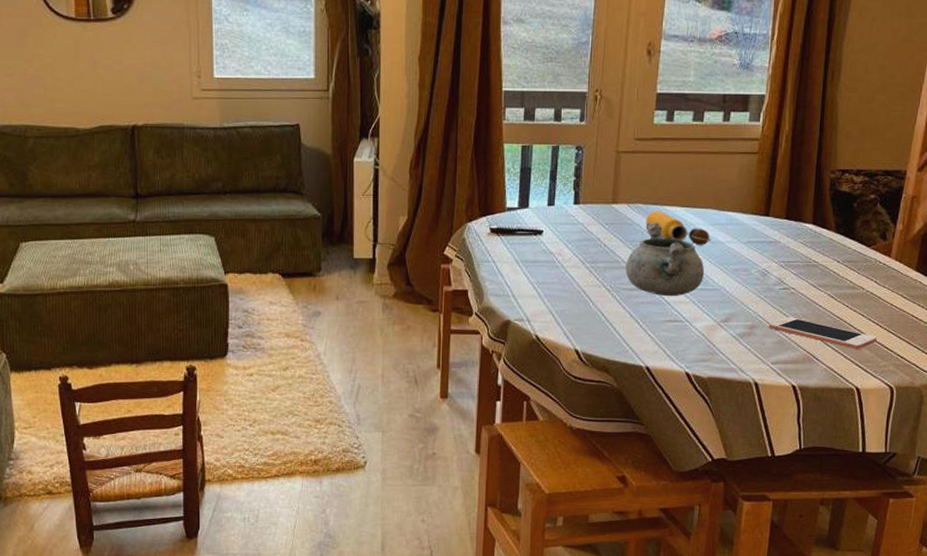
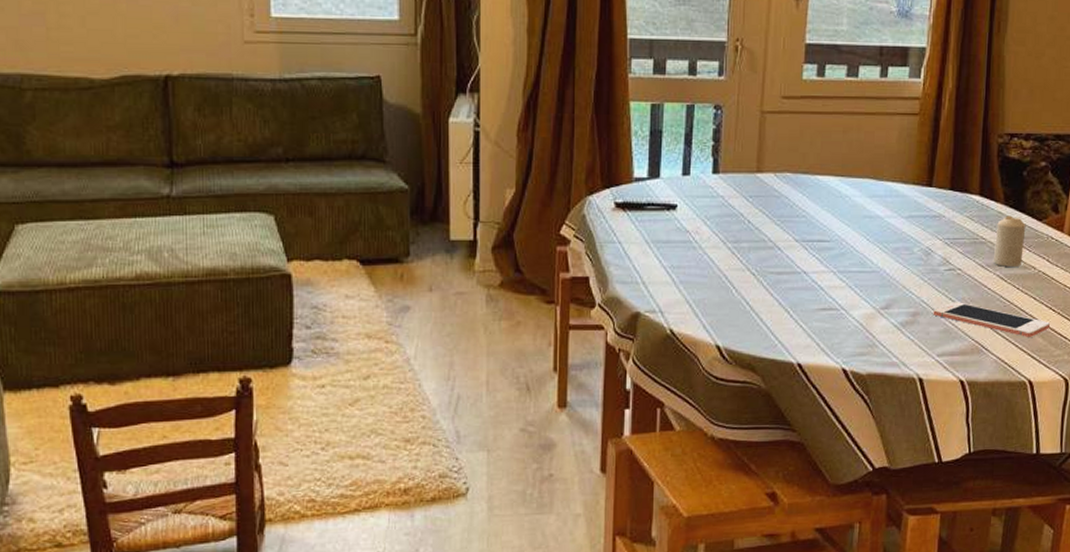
decorative bowl: present [625,223,704,297] -> none [773,195,861,281]
water bottle: present [645,211,711,246] -> none [795,181,869,222]
candle: none [824,242,856,287] -> present [993,215,1026,267]

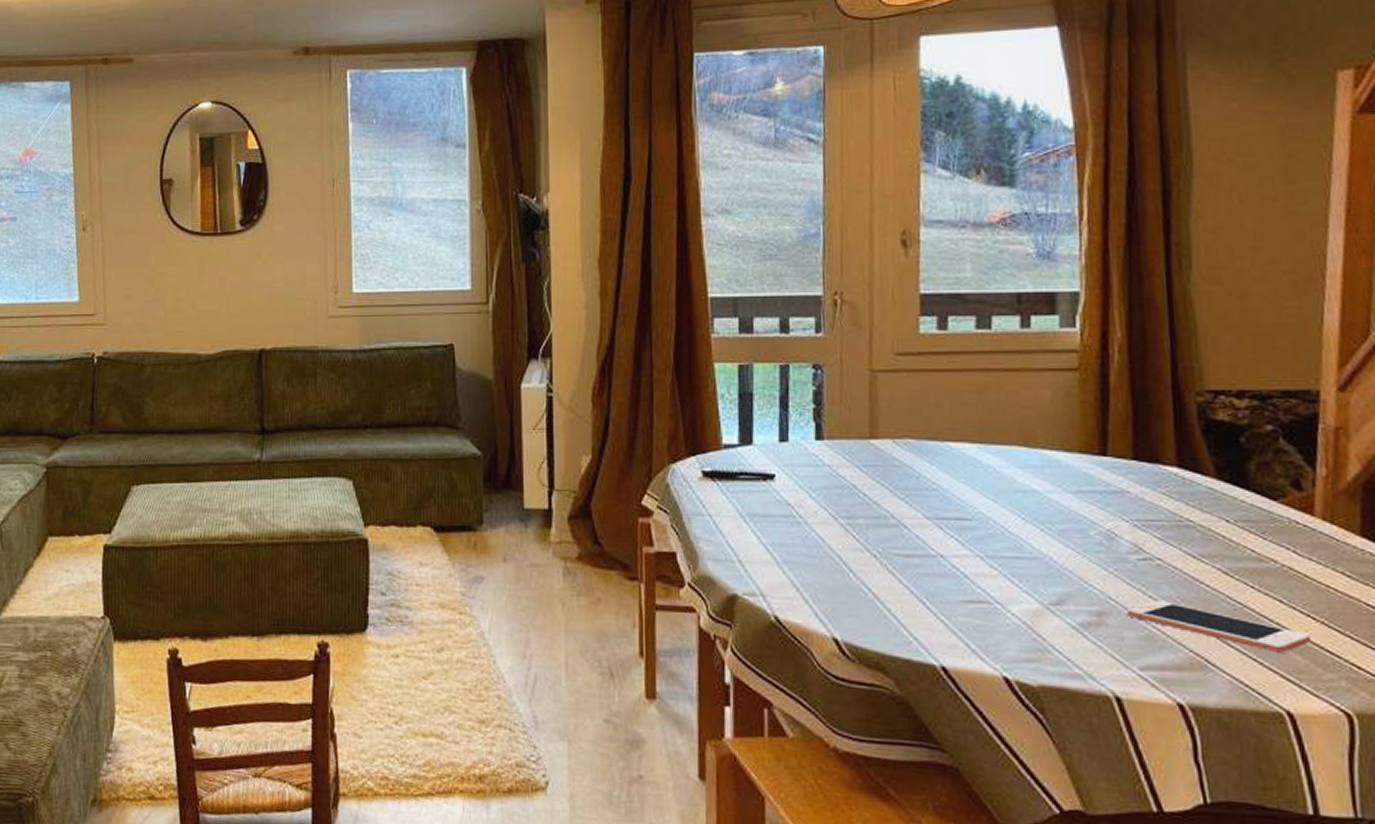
candle: present [993,215,1026,267] -> none [1208,492,1255,559]

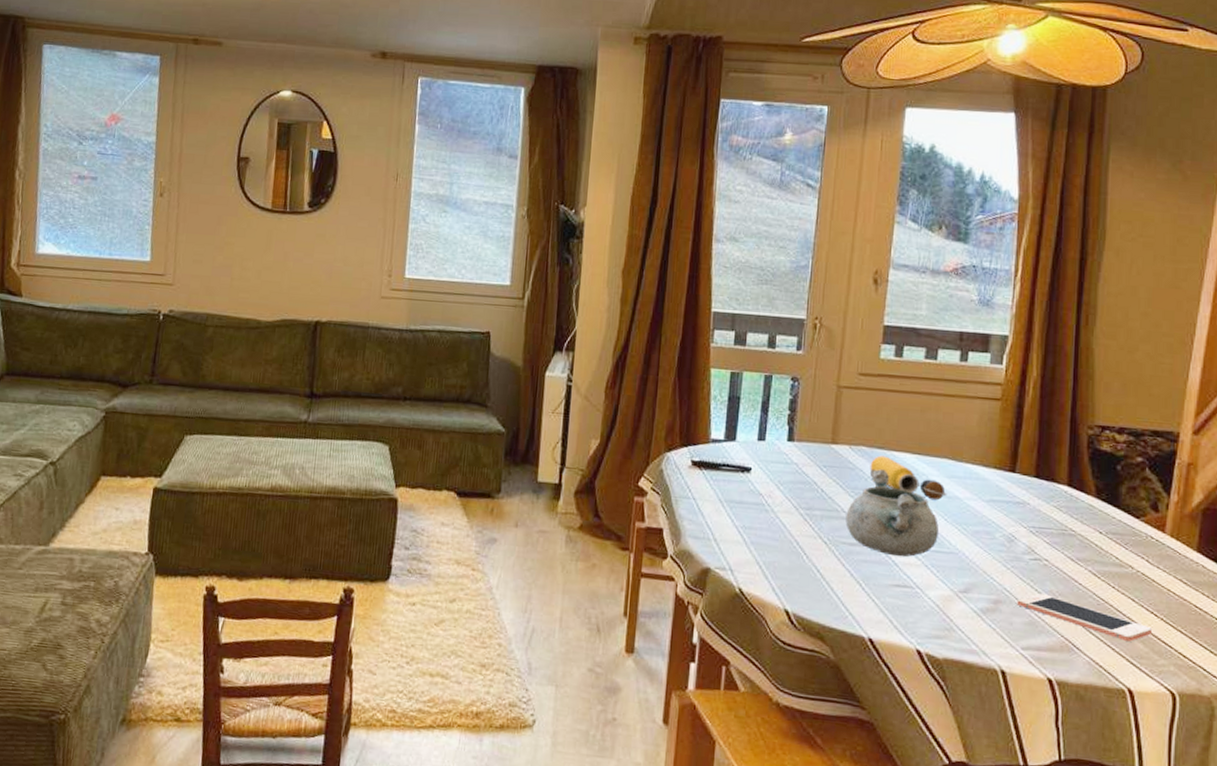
decorative bowl: none [897,464,1016,567] -> present [845,469,939,557]
water bottle: none [920,448,1022,497] -> present [870,455,947,501]

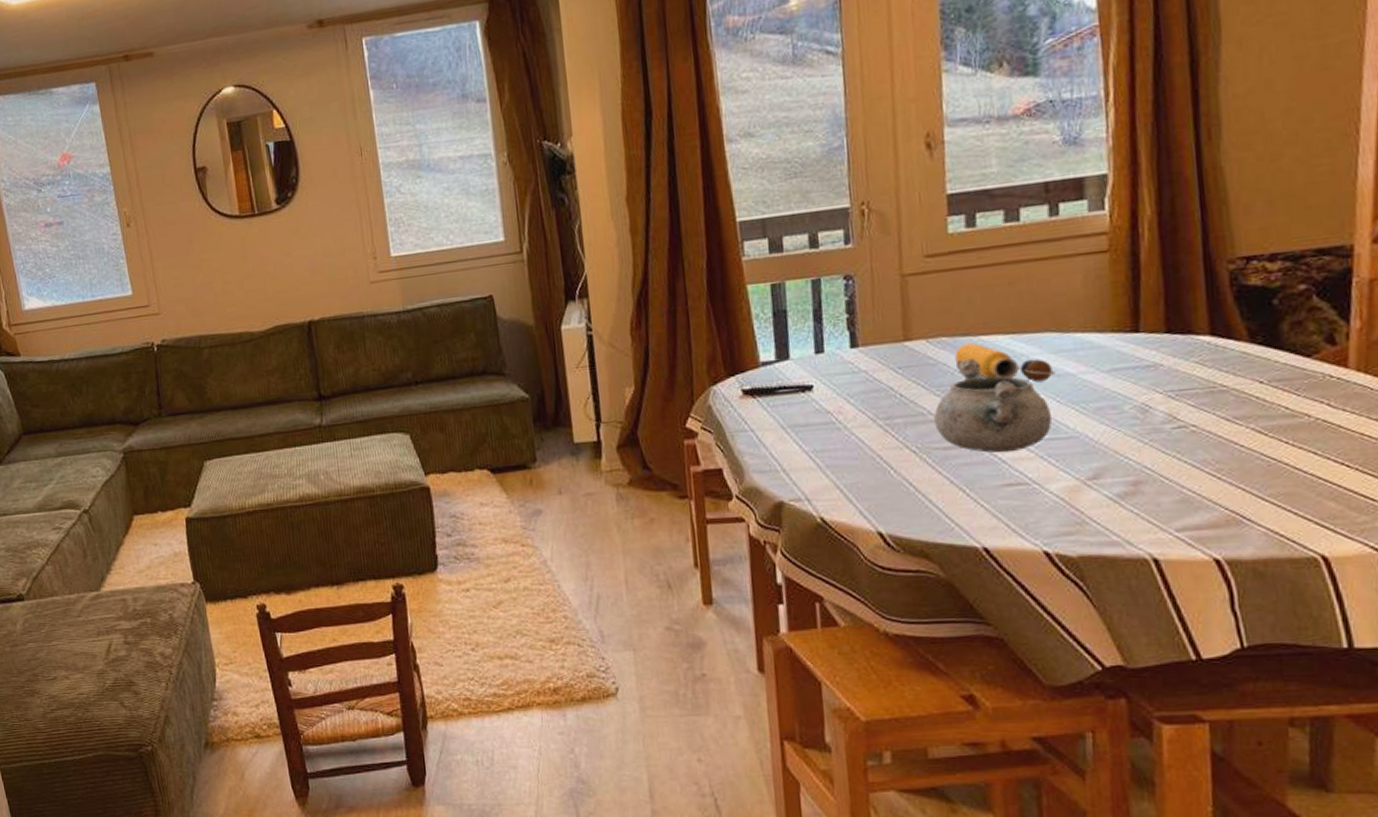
cell phone: present [1017,593,1153,642] -> none [1162,464,1346,502]

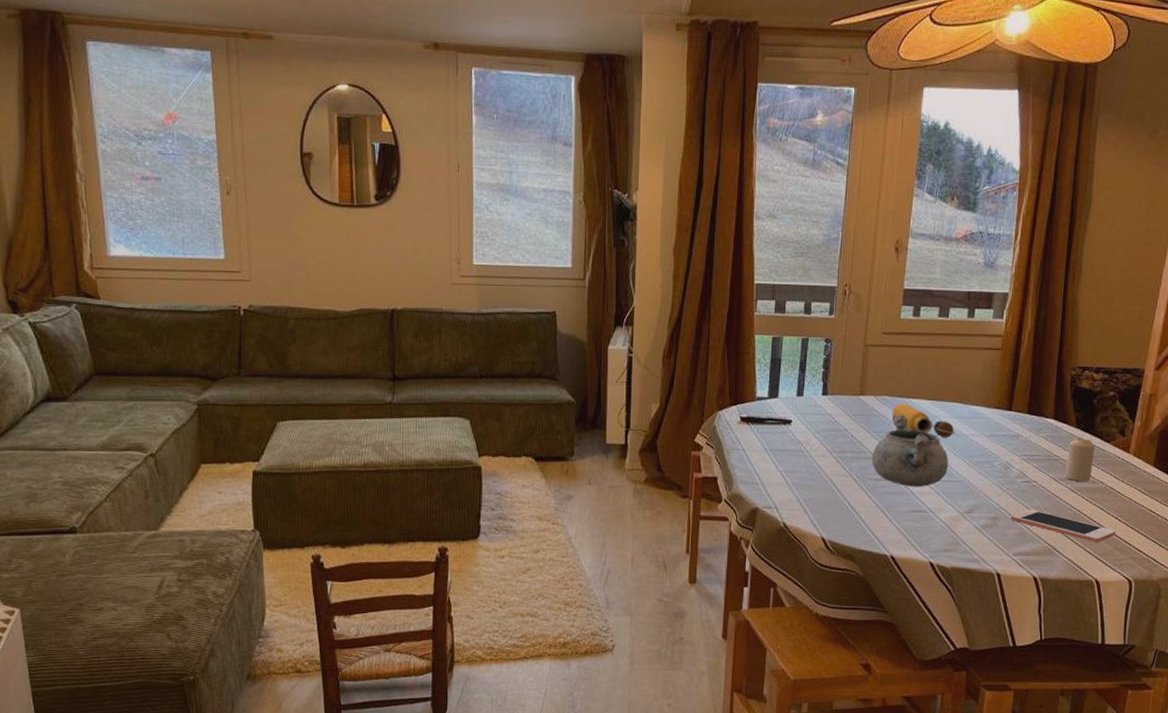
cell phone: none [1162,464,1346,502] -> present [1010,509,1117,542]
candle: none [1241,354,1288,418] -> present [1065,437,1095,481]

